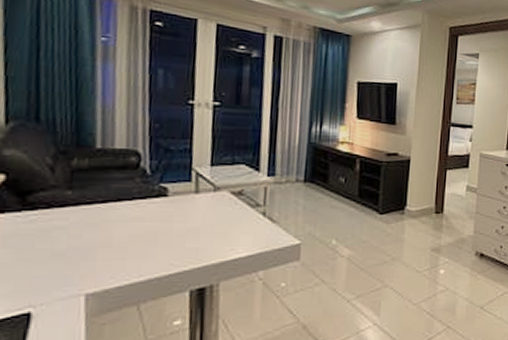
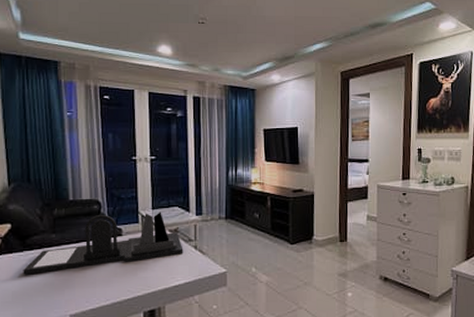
desk organizer: none [18,169,248,242] -> present [23,212,183,275]

